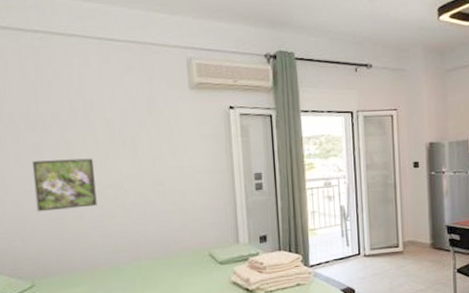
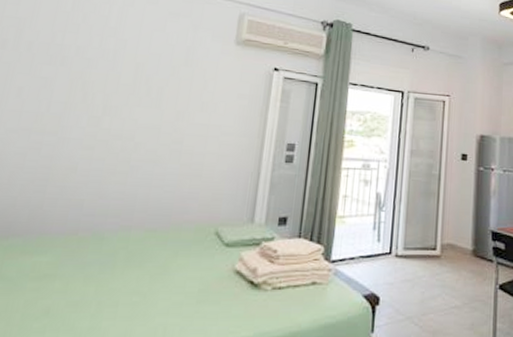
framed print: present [32,158,97,212] -> none [23,97,108,158]

